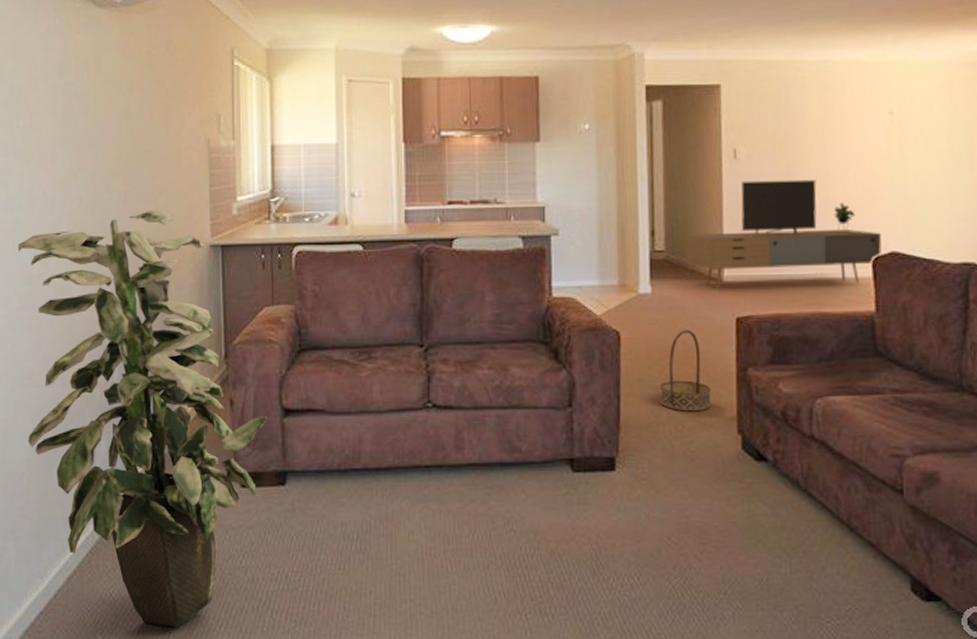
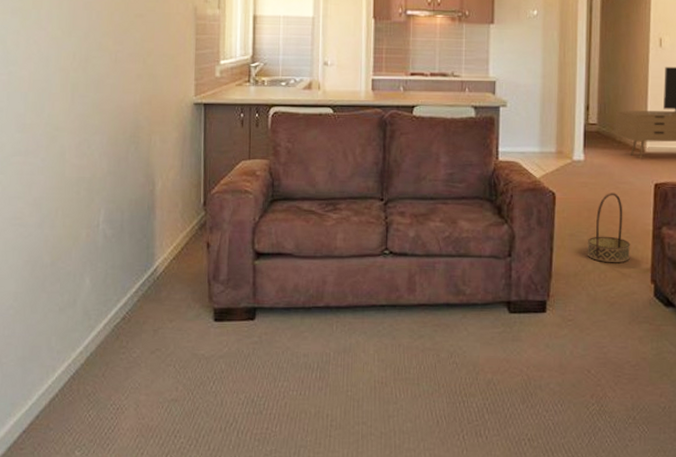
indoor plant: present [18,210,268,627] -> none [12,69,241,445]

